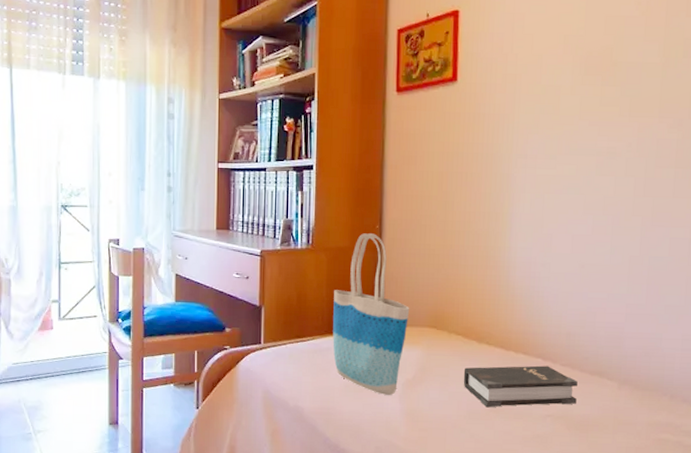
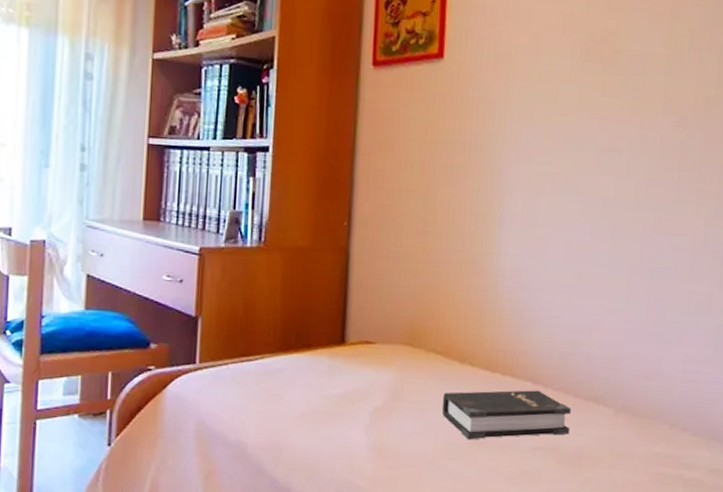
tote bag: present [333,233,410,396] -> none [286,231,382,427]

